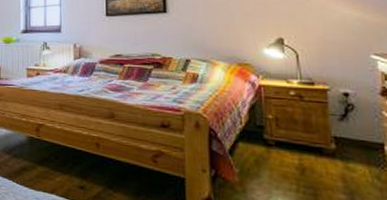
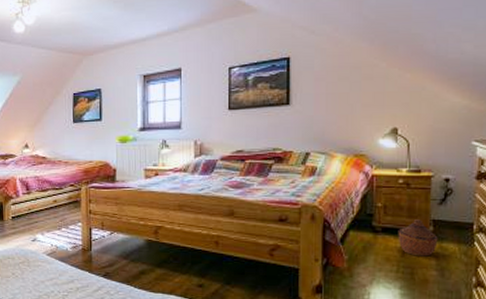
woven basket: none [294,135,343,177] -> present [398,219,438,257]

